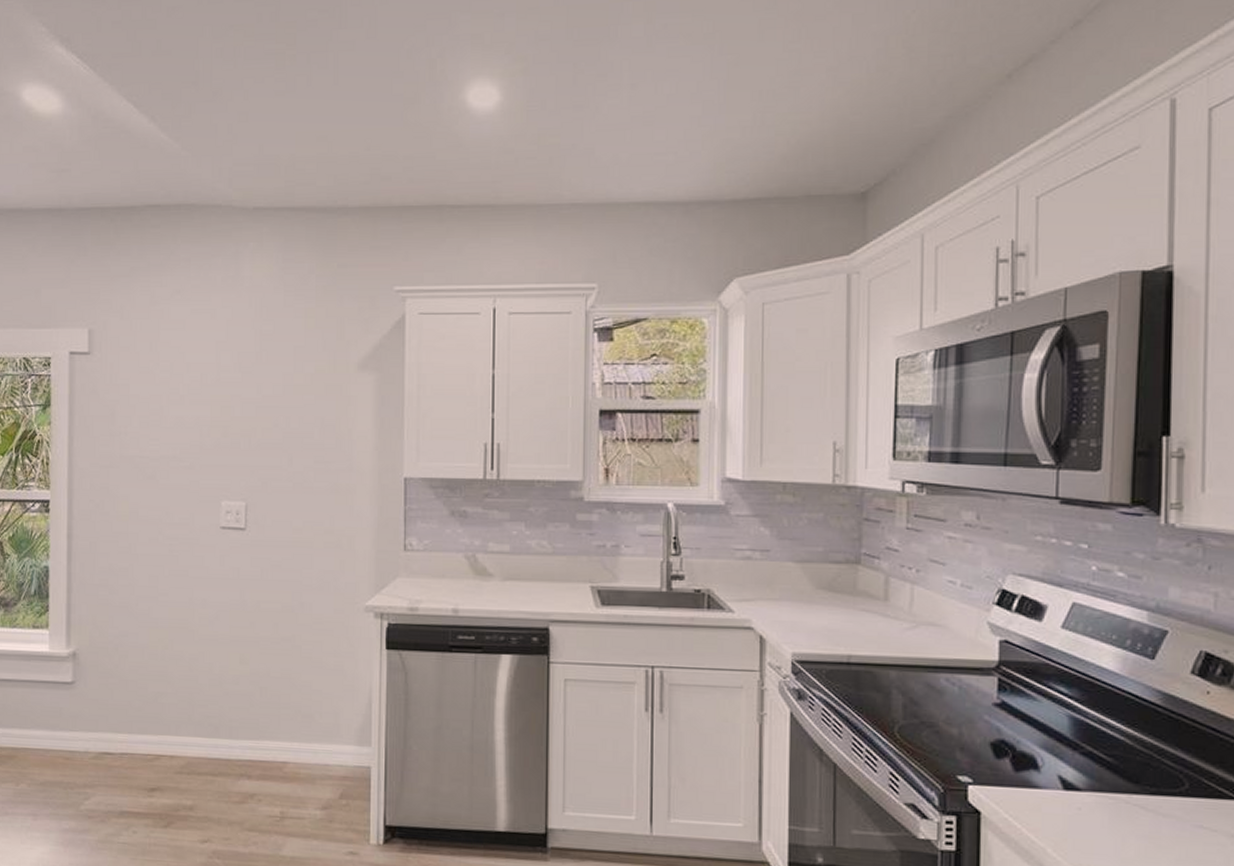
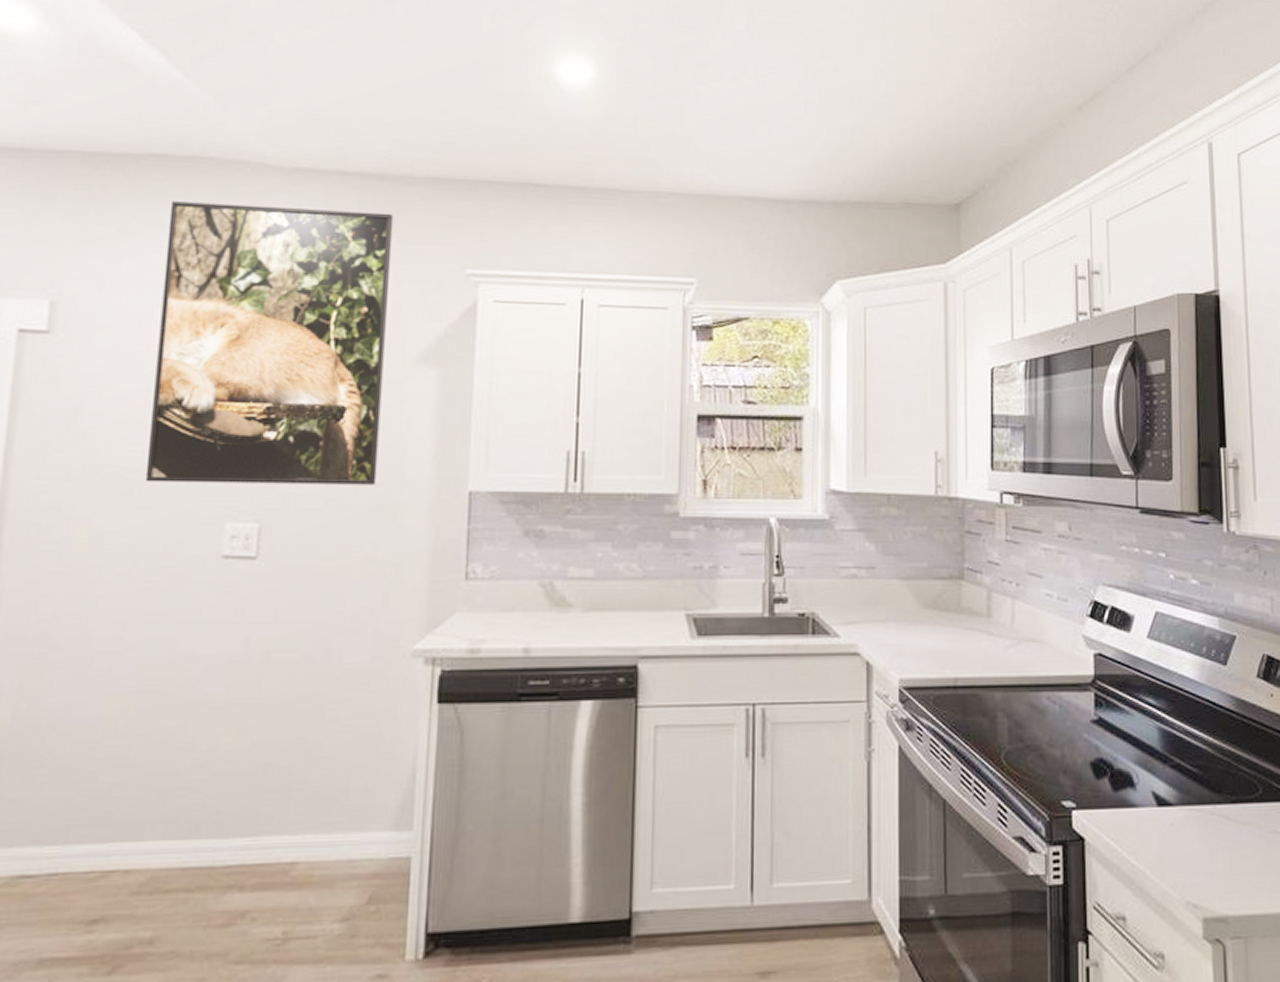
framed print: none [163,241,334,472] -> present [145,201,394,485]

